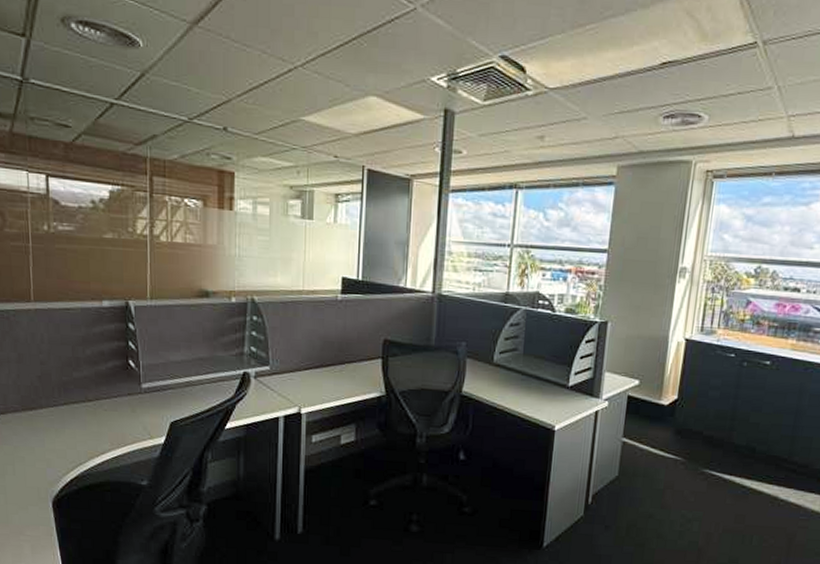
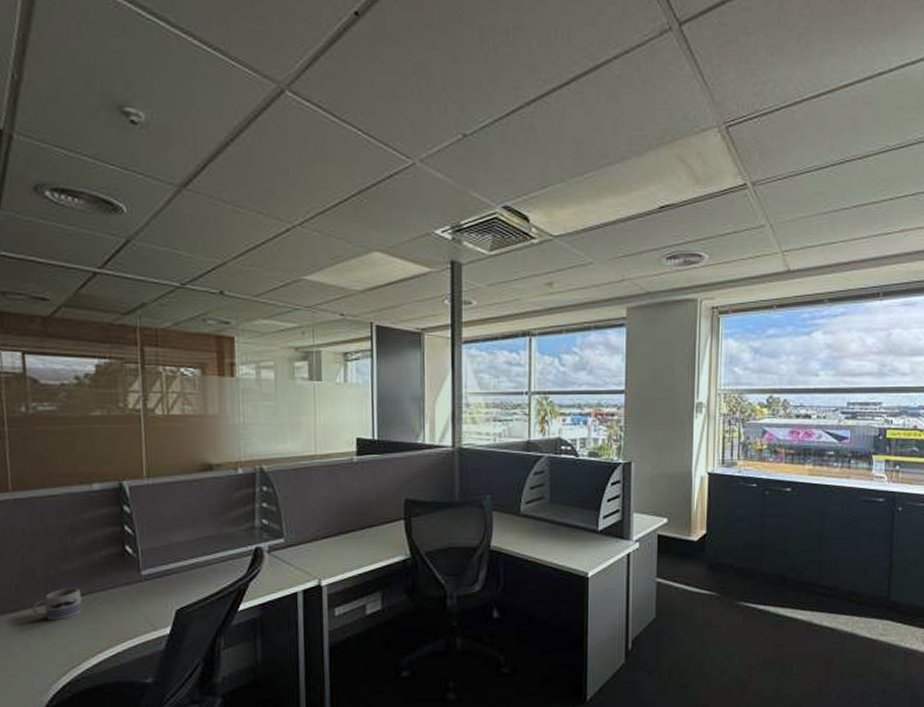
mug: none [47,393,90,421] -> present [31,587,82,620]

